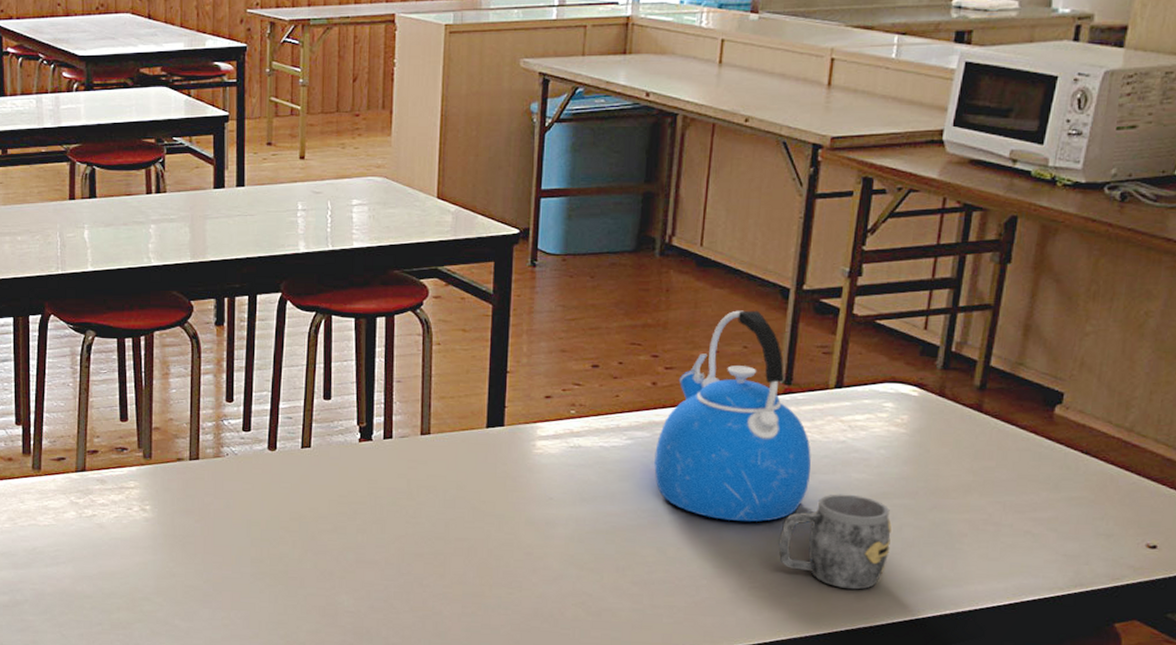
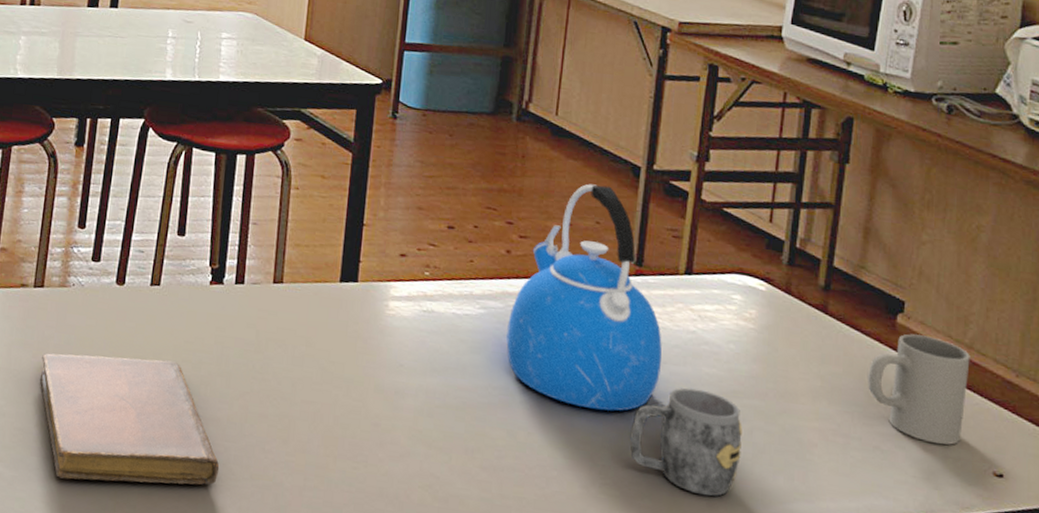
notebook: none [204,514,381,626] -> present [40,353,220,486]
mug: none [1020,423,1130,524] -> present [867,334,970,445]

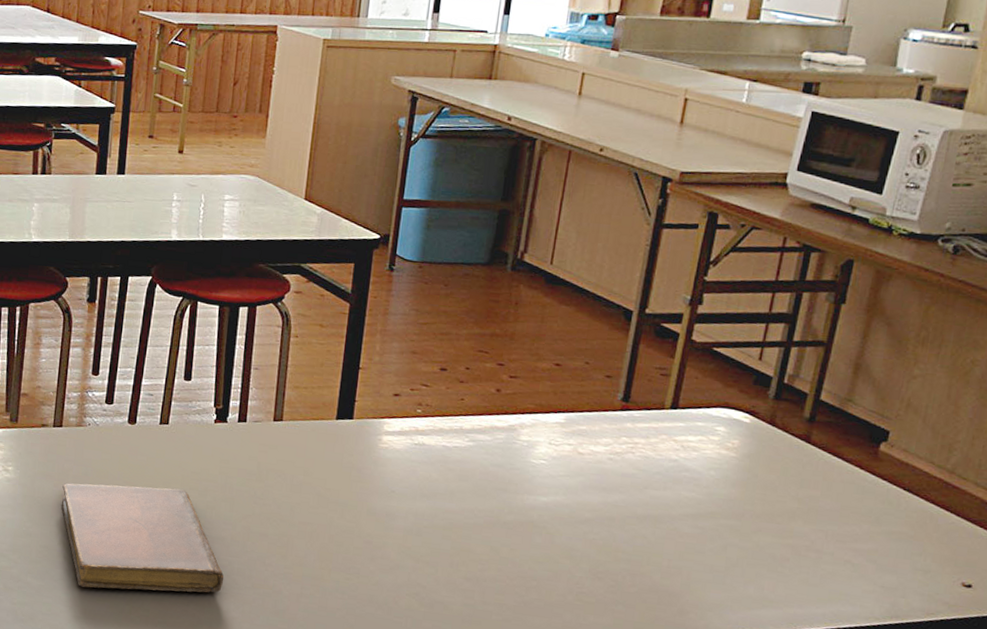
kettle: present [506,184,662,412] -> none [493,327,644,531]
mug: present [630,388,742,497] -> none [607,510,717,604]
mug: present [867,334,970,445] -> none [844,460,951,559]

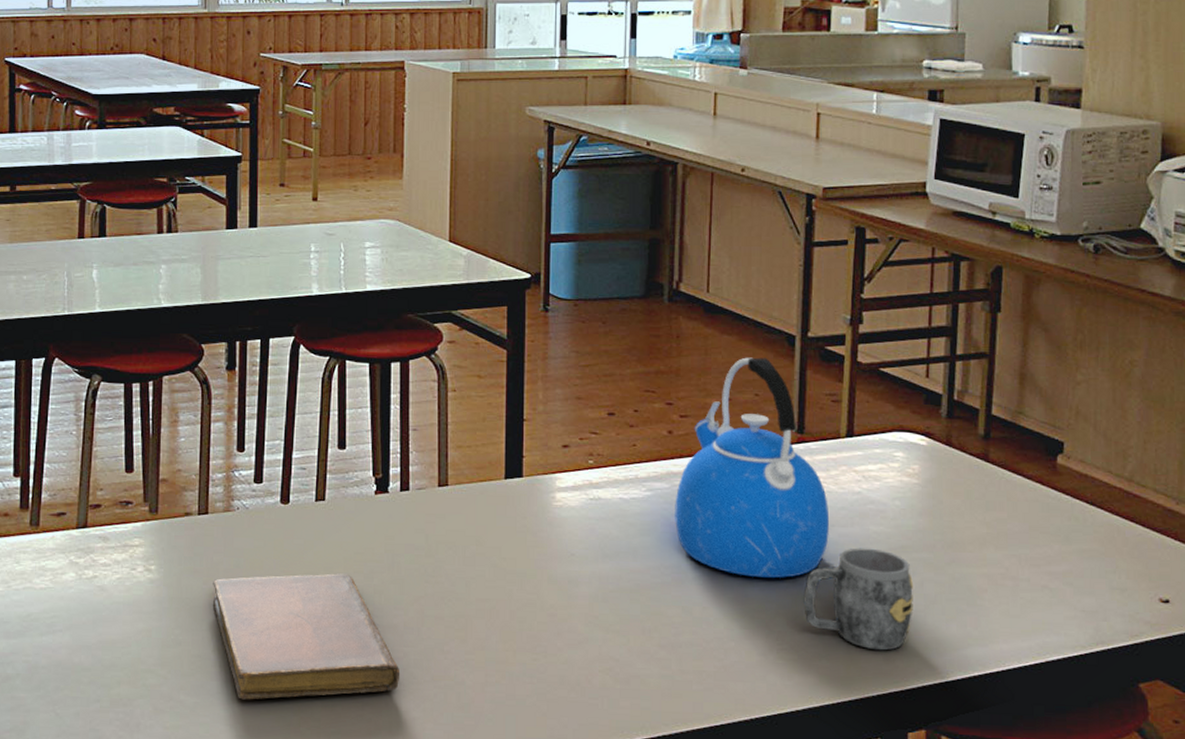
kettle: none [493,327,644,531] -> present [675,357,829,578]
mug: none [607,510,717,604] -> present [803,548,913,651]

